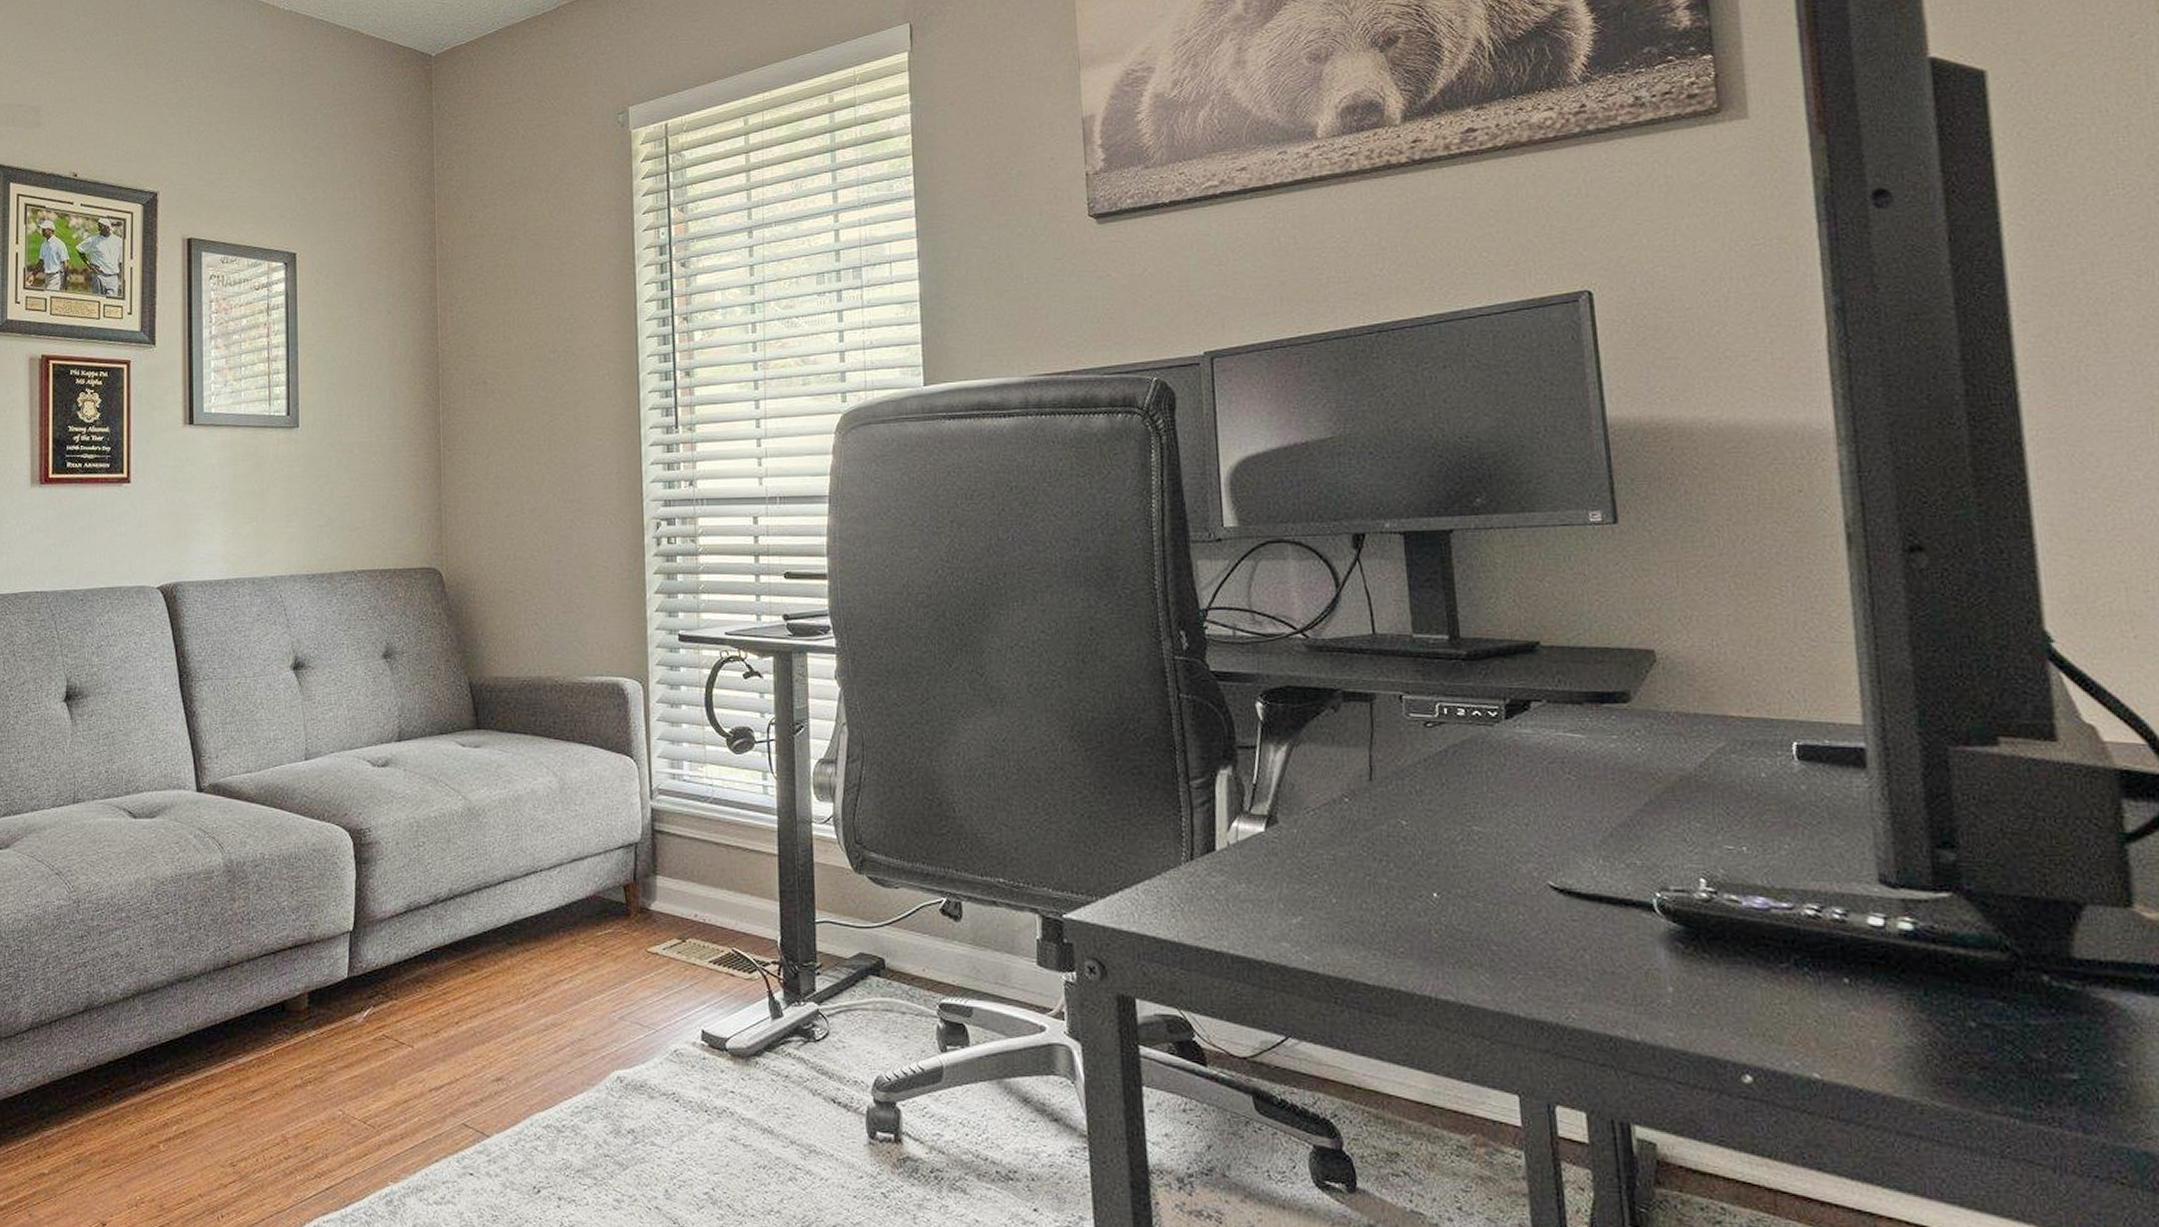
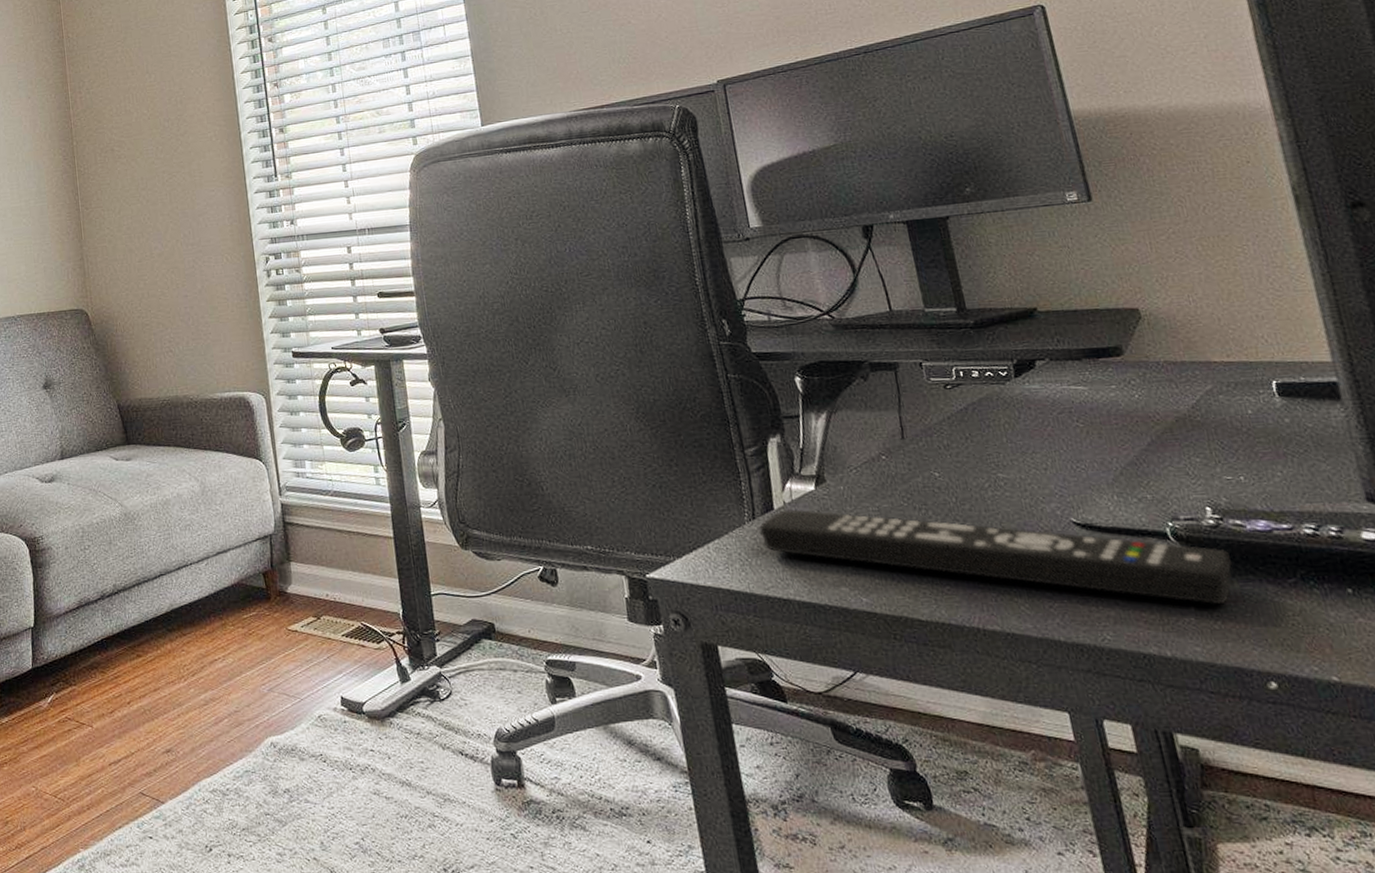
remote control: none [1195,852,1720,987] -> present [758,509,1232,605]

